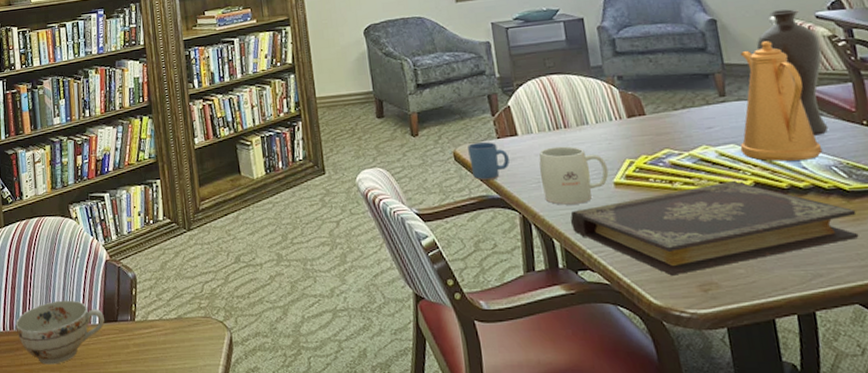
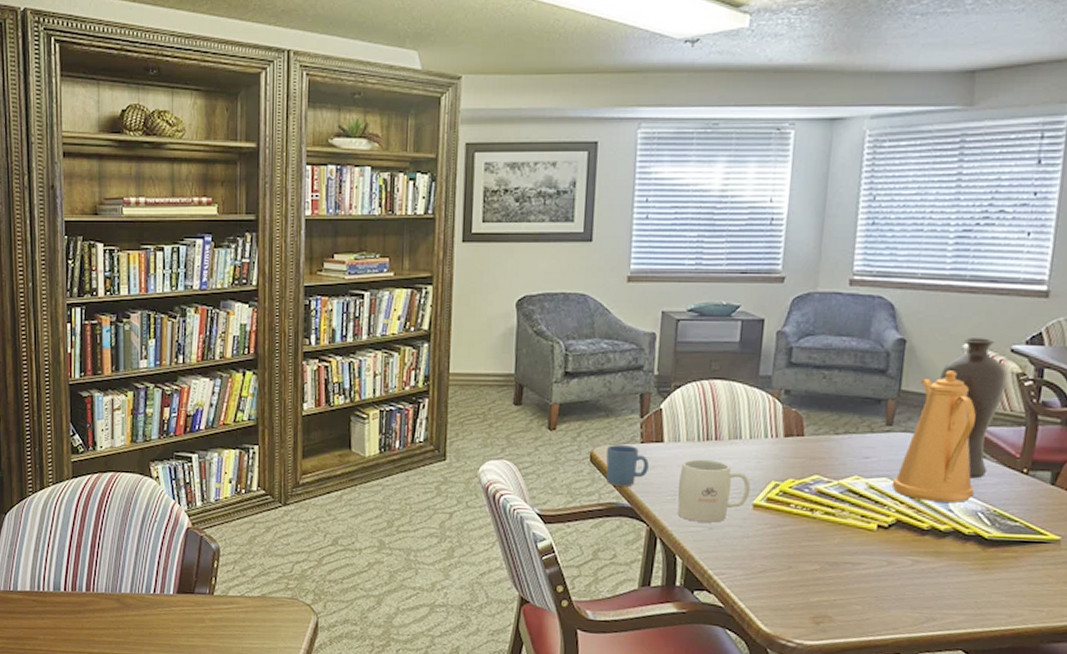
teacup: present [15,300,104,365] -> none [79,565,179,632]
book: present [570,181,859,276] -> none [698,516,988,605]

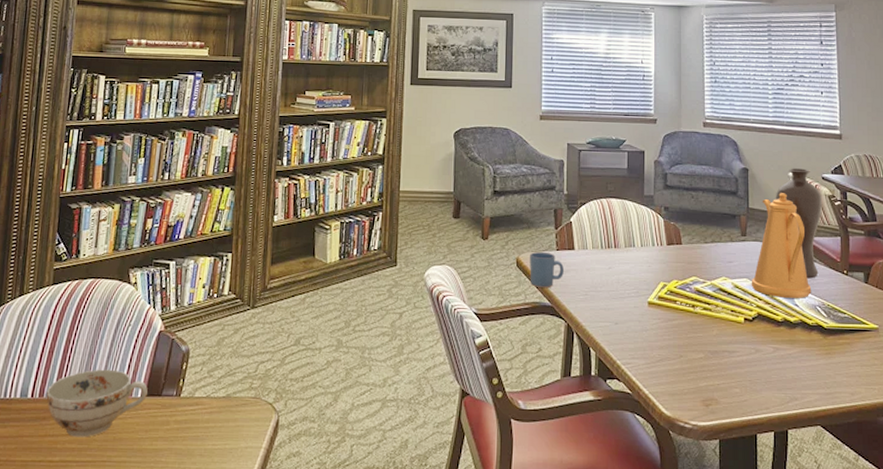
teacup: none [79,565,179,632] -> present [46,369,148,437]
mug: present [677,459,751,523] -> none [588,264,645,318]

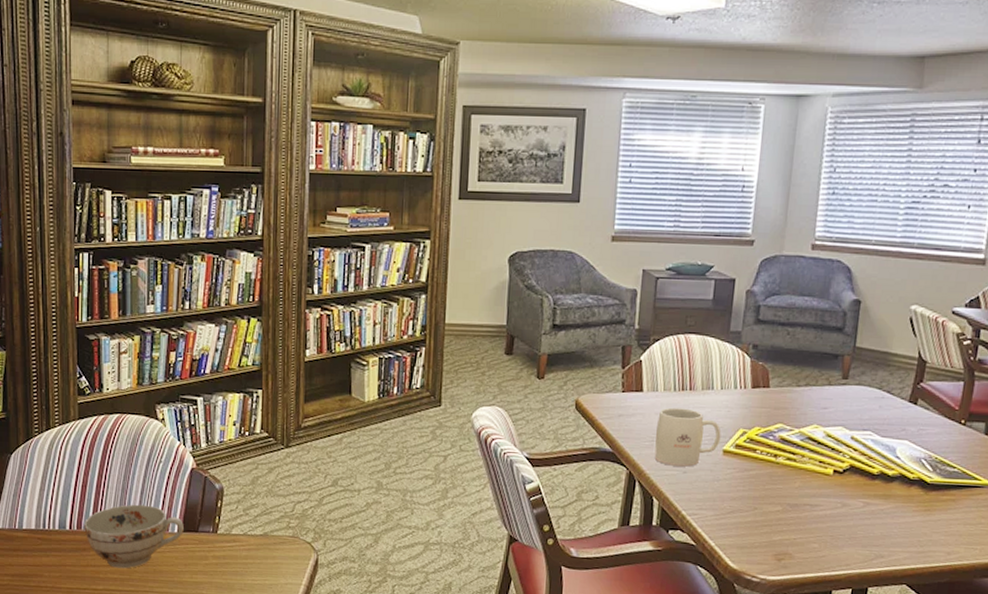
mug: present [530,252,564,289] -> none [589,394,629,434]
mug: none [588,264,645,318] -> present [654,407,722,467]
coffee pot: present [751,193,812,298] -> none [846,329,921,450]
vase: present [775,168,822,279] -> none [889,300,948,429]

